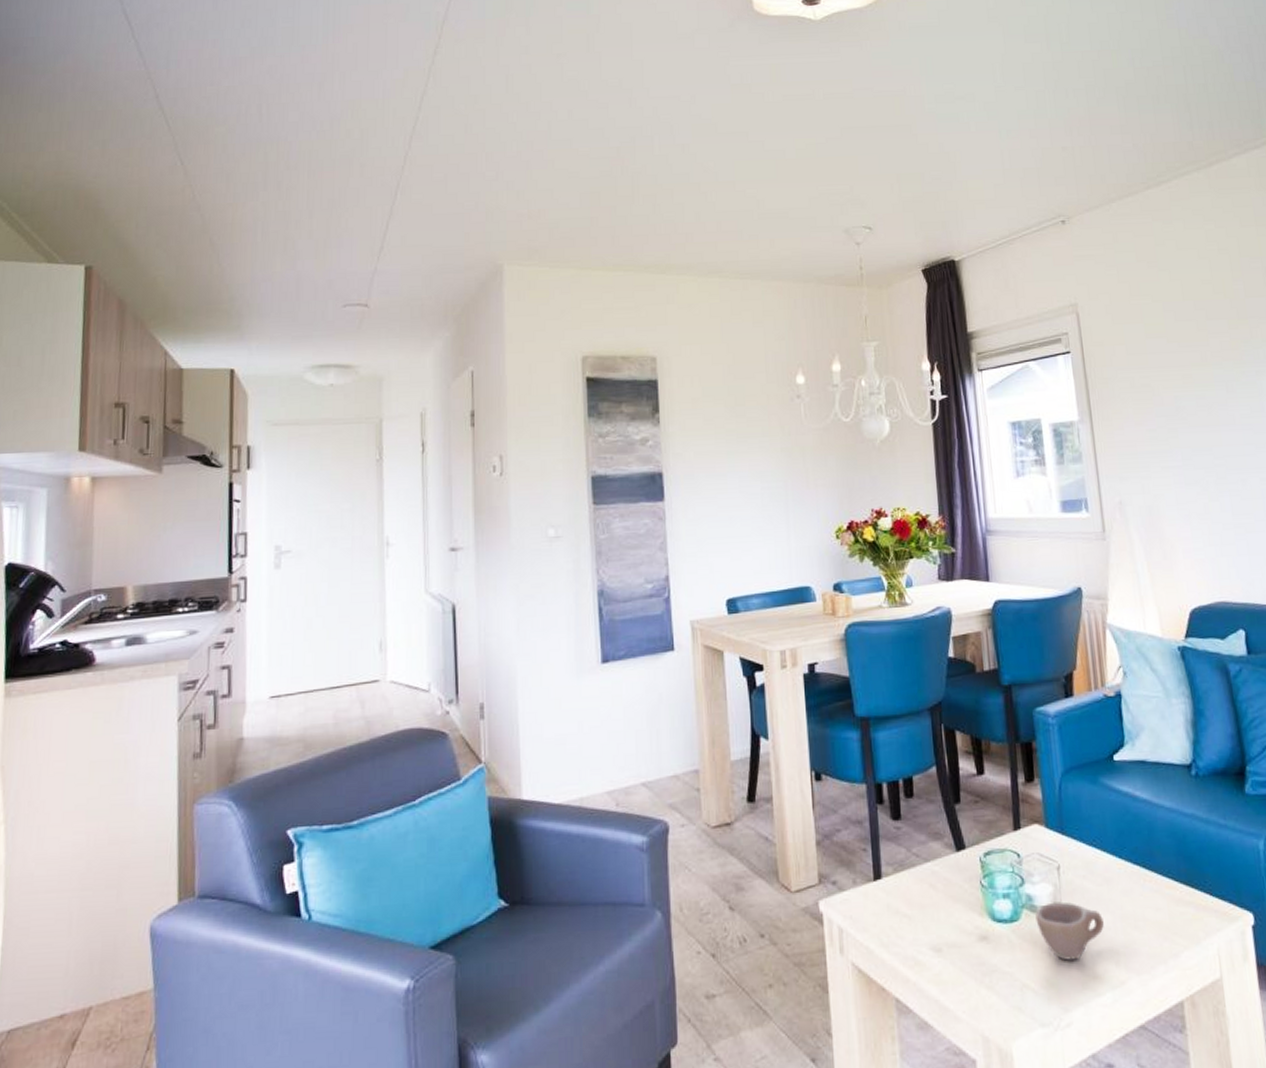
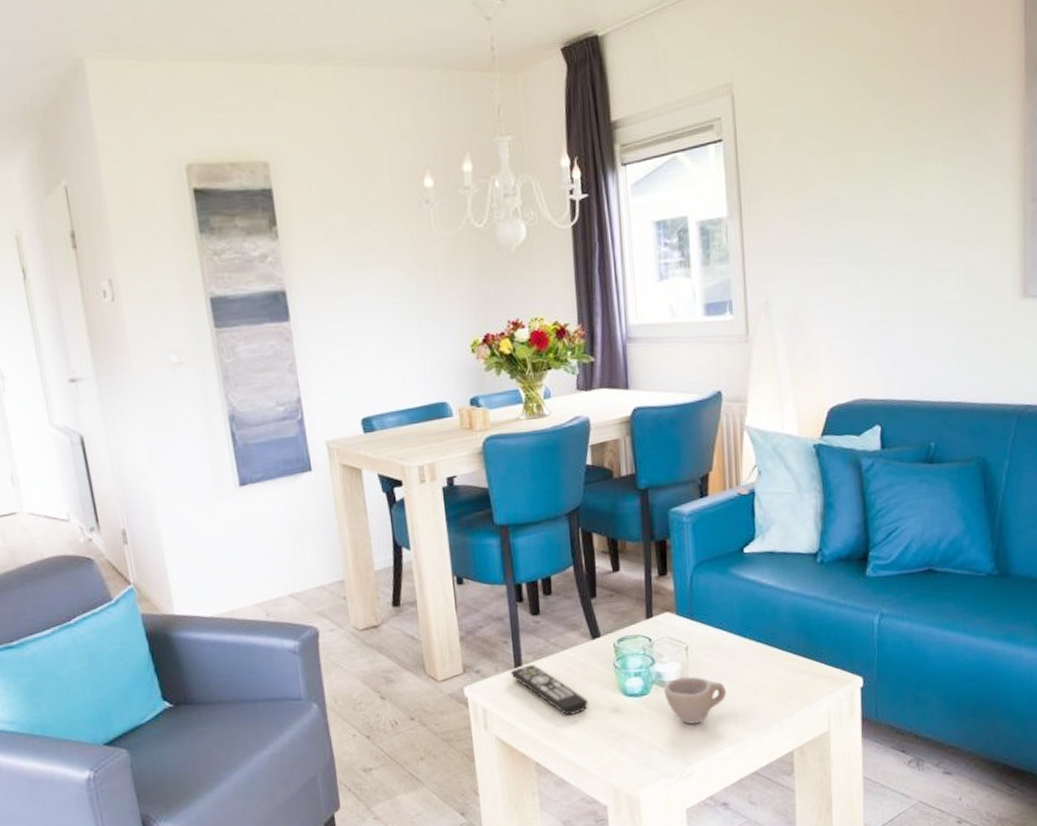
remote control: none [869,877,953,942] -> present [510,664,588,715]

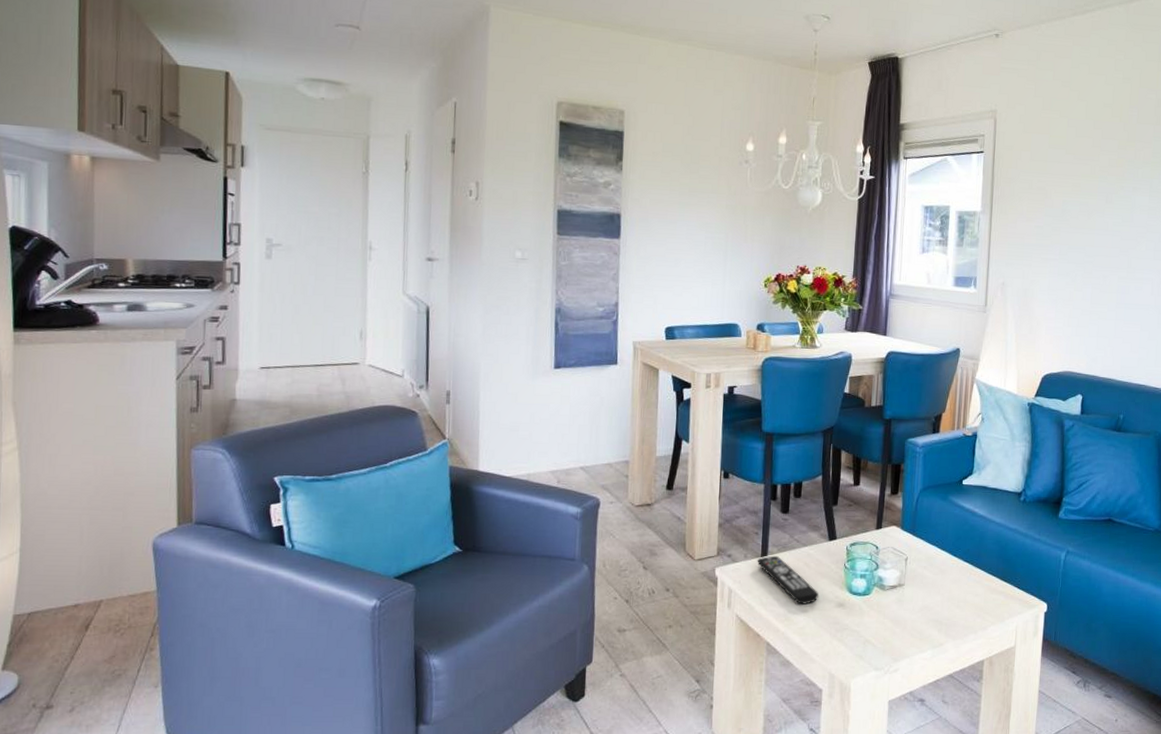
cup: present [664,677,726,724] -> none [883,583,934,626]

